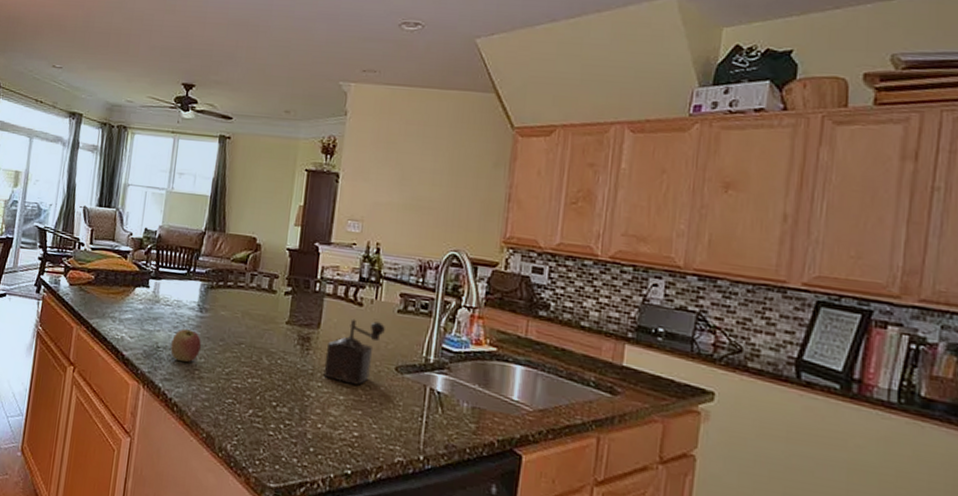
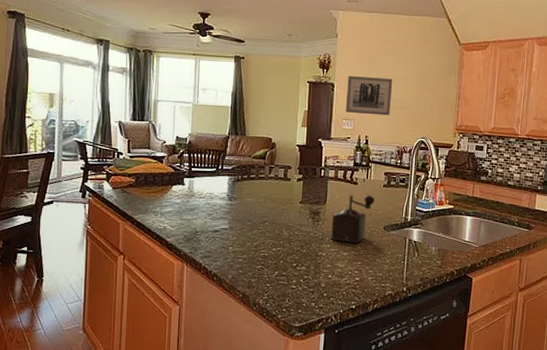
apple: present [170,329,201,363] -> none [207,215,232,242]
wall art: none [351,164,417,219] -> present [345,76,393,116]

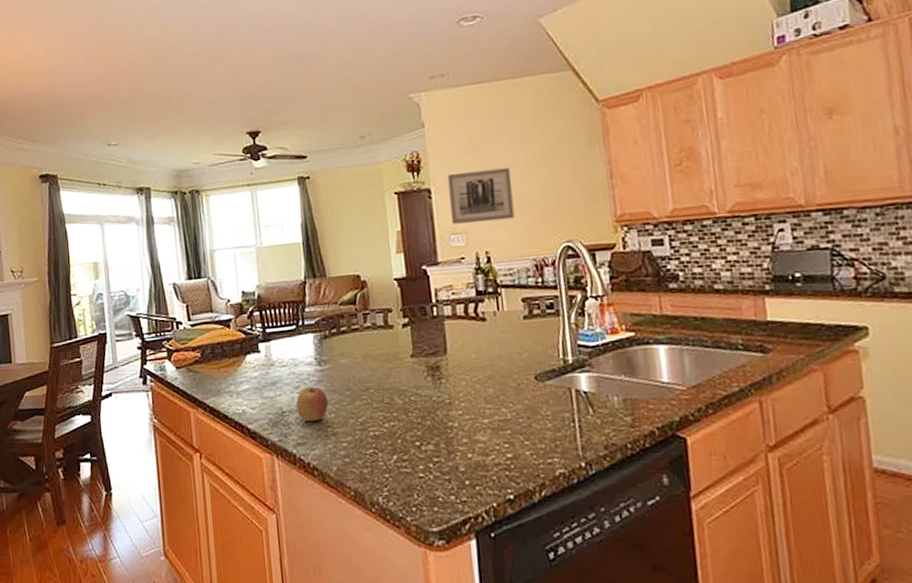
apple: none [207,215,232,242] -> present [296,386,328,423]
pepper mill: present [331,194,375,243] -> none [458,333,515,405]

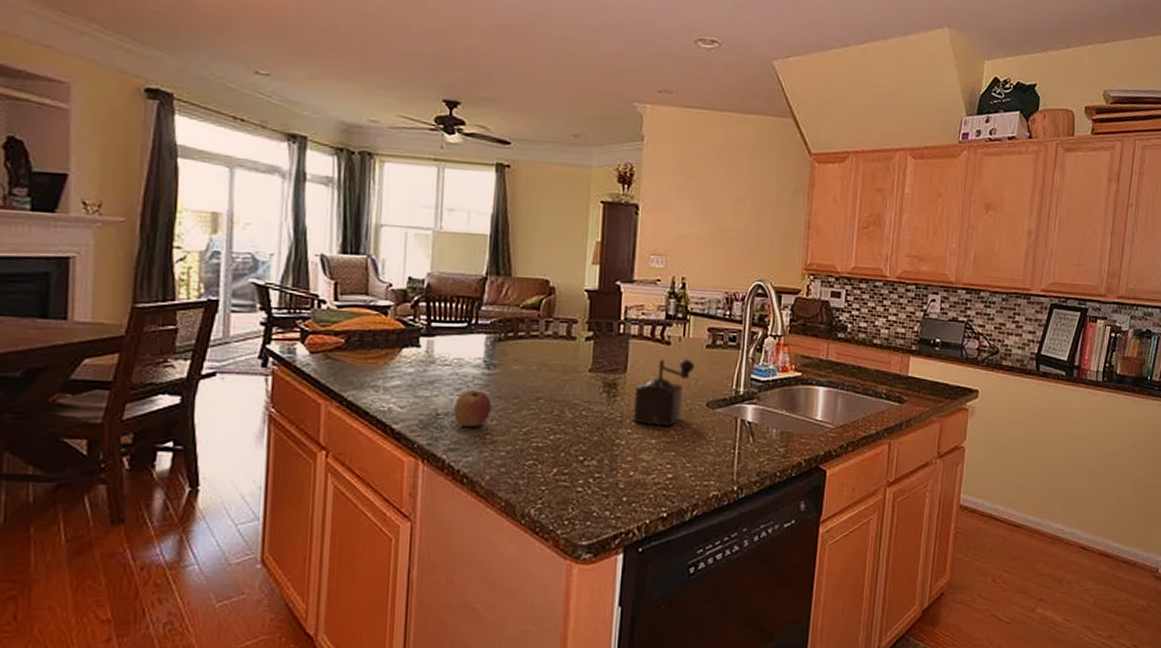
wall art: present [447,167,515,224] -> none [653,194,720,250]
pepper mill: none [458,333,515,405] -> present [633,359,694,426]

